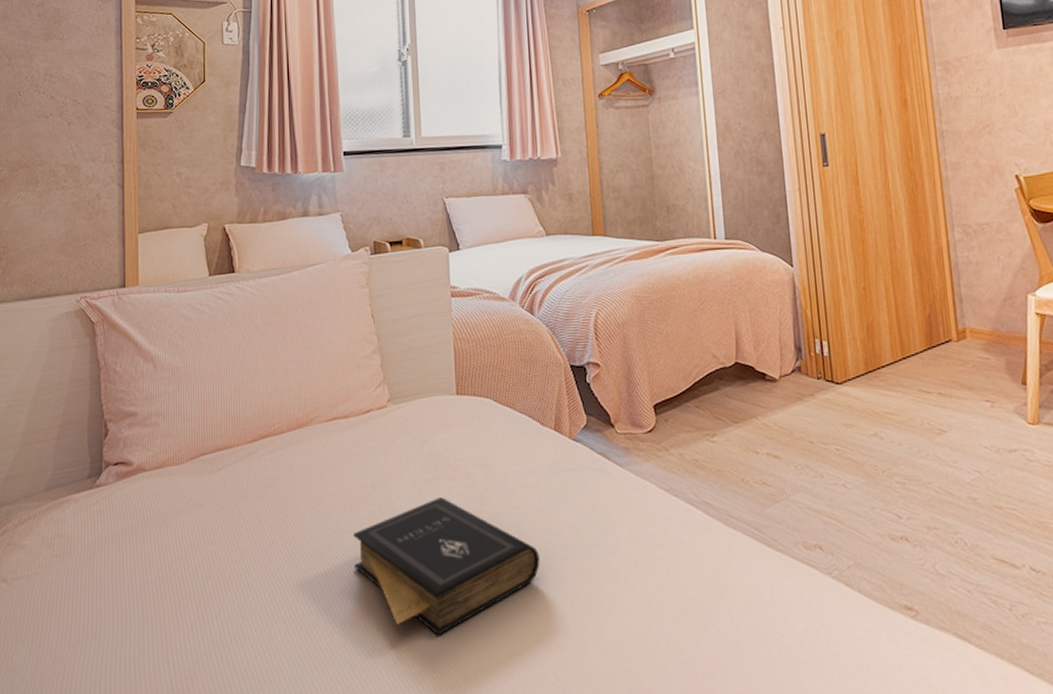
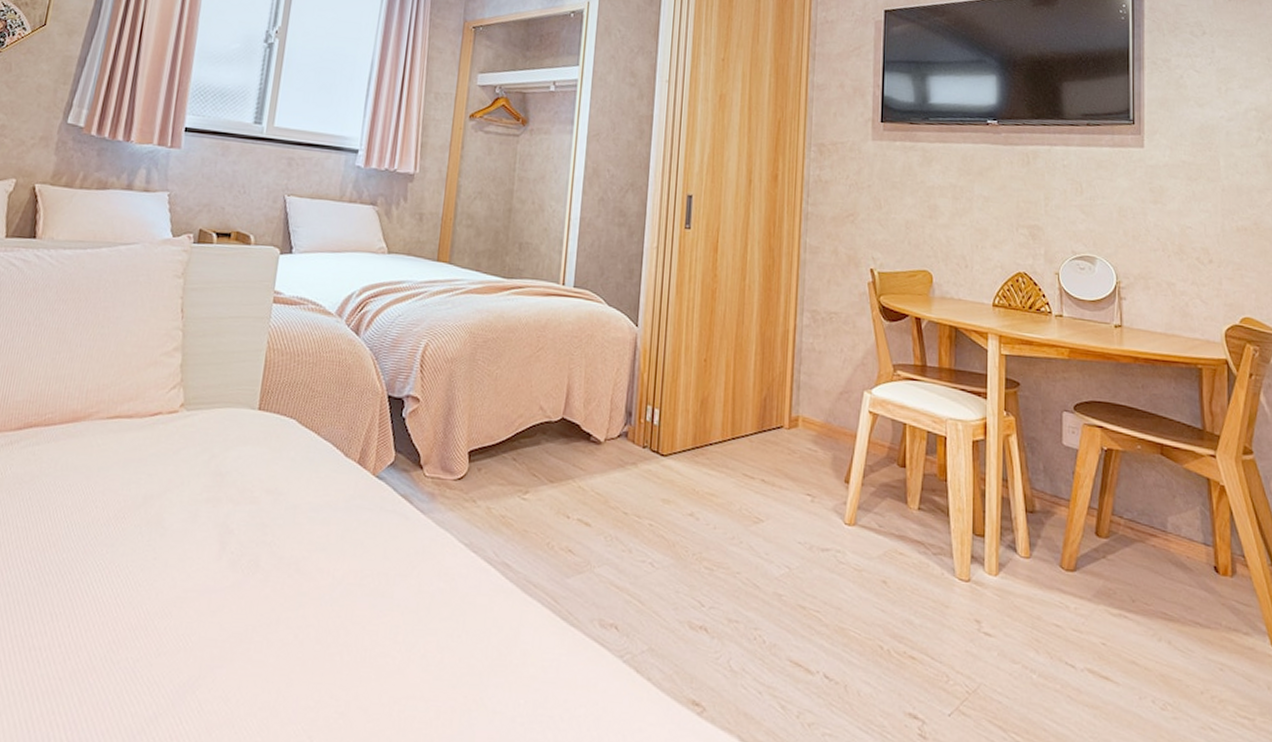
book: present [353,497,540,636] -> none [106,520,317,676]

